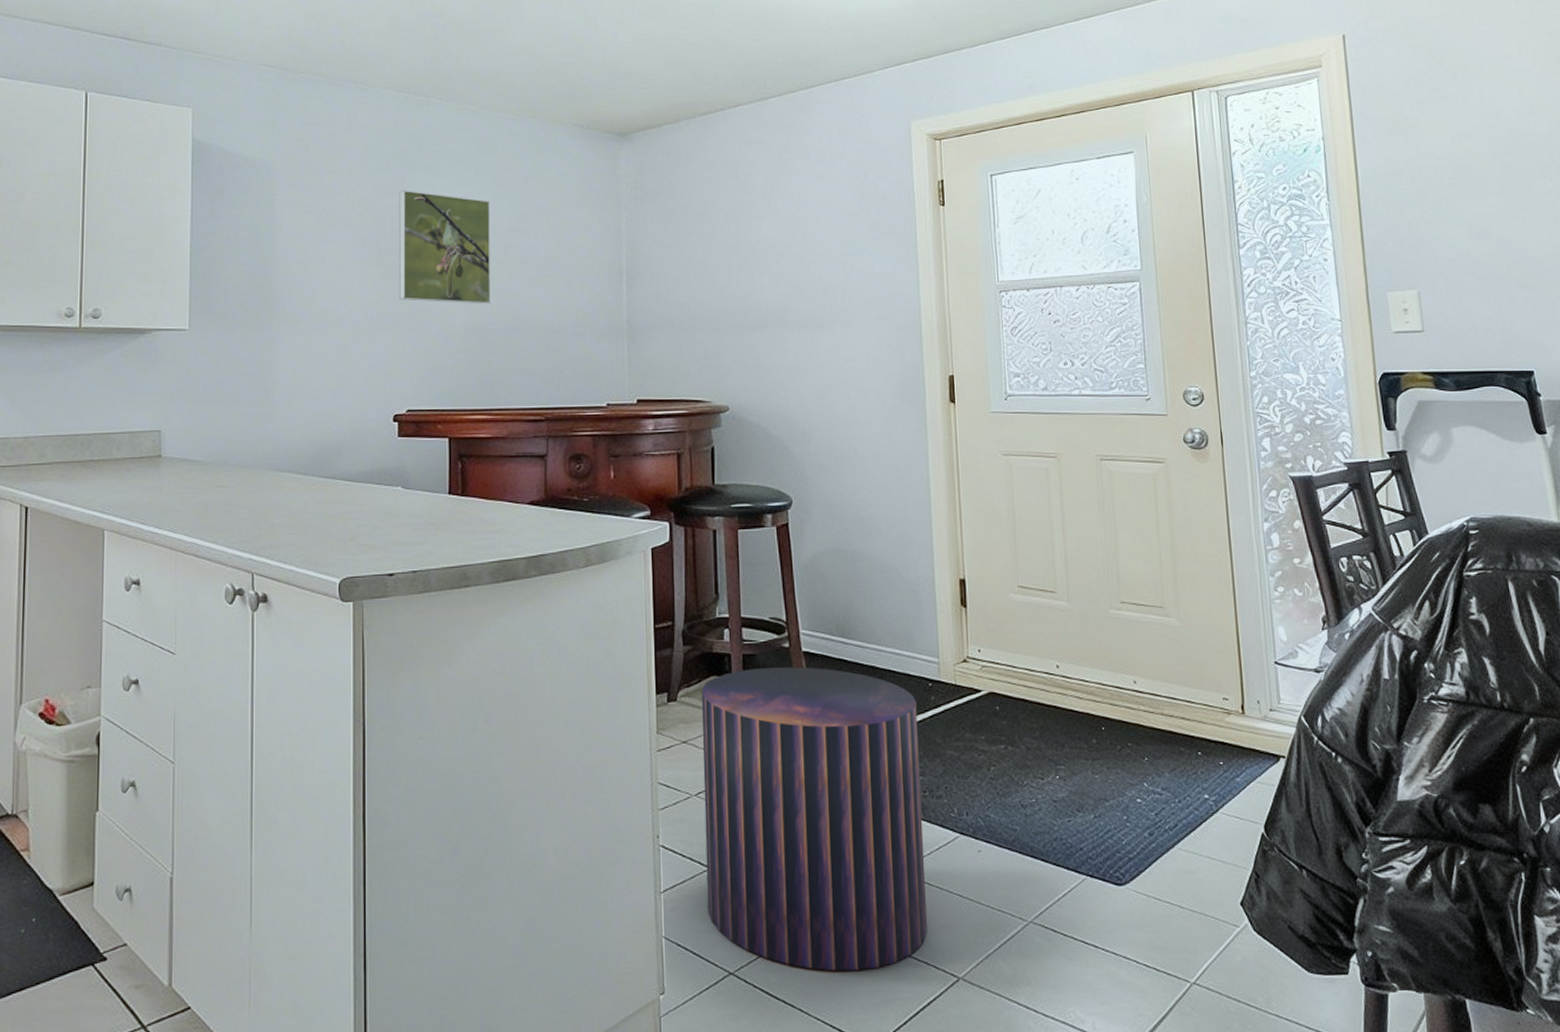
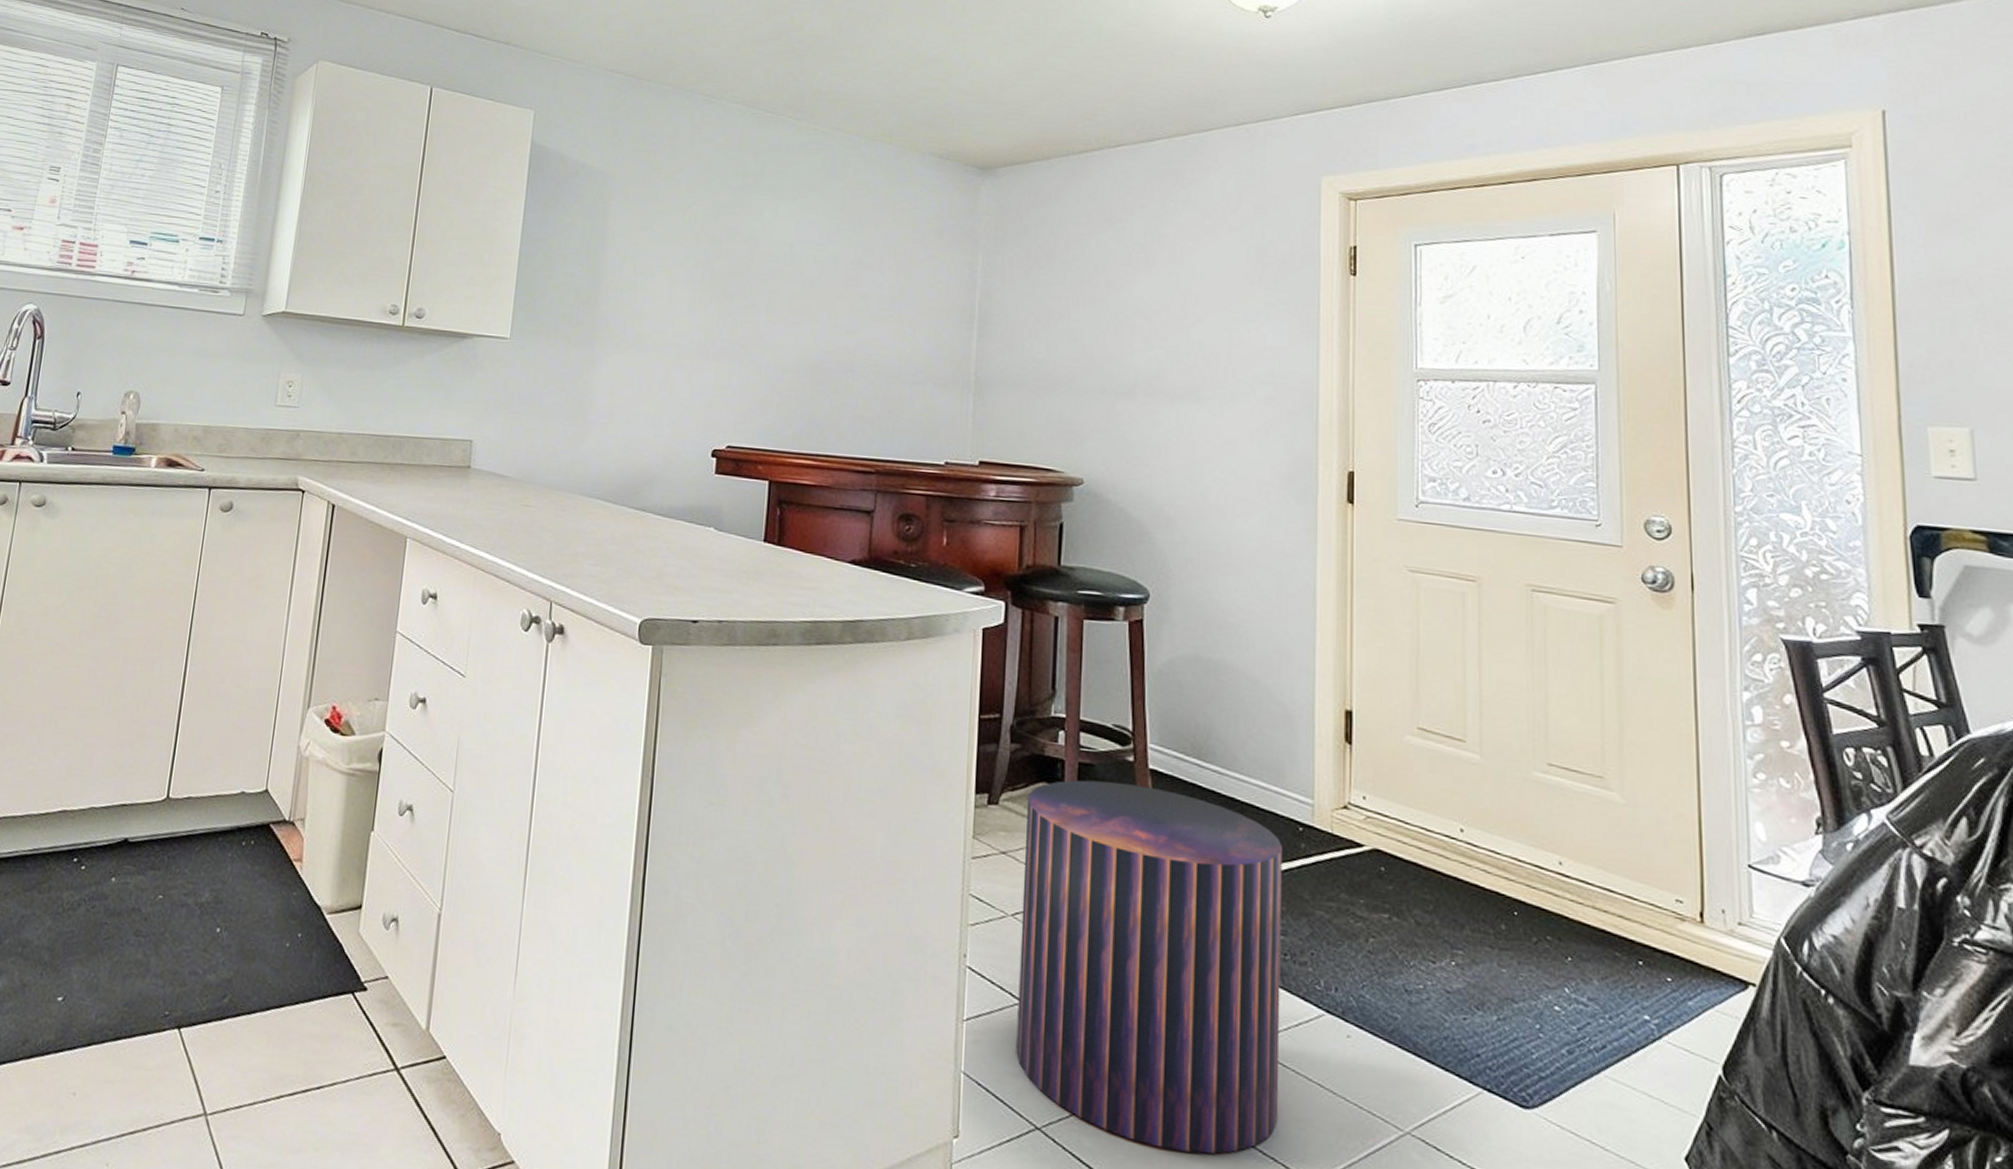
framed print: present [399,190,491,305] -> none [729,210,835,341]

